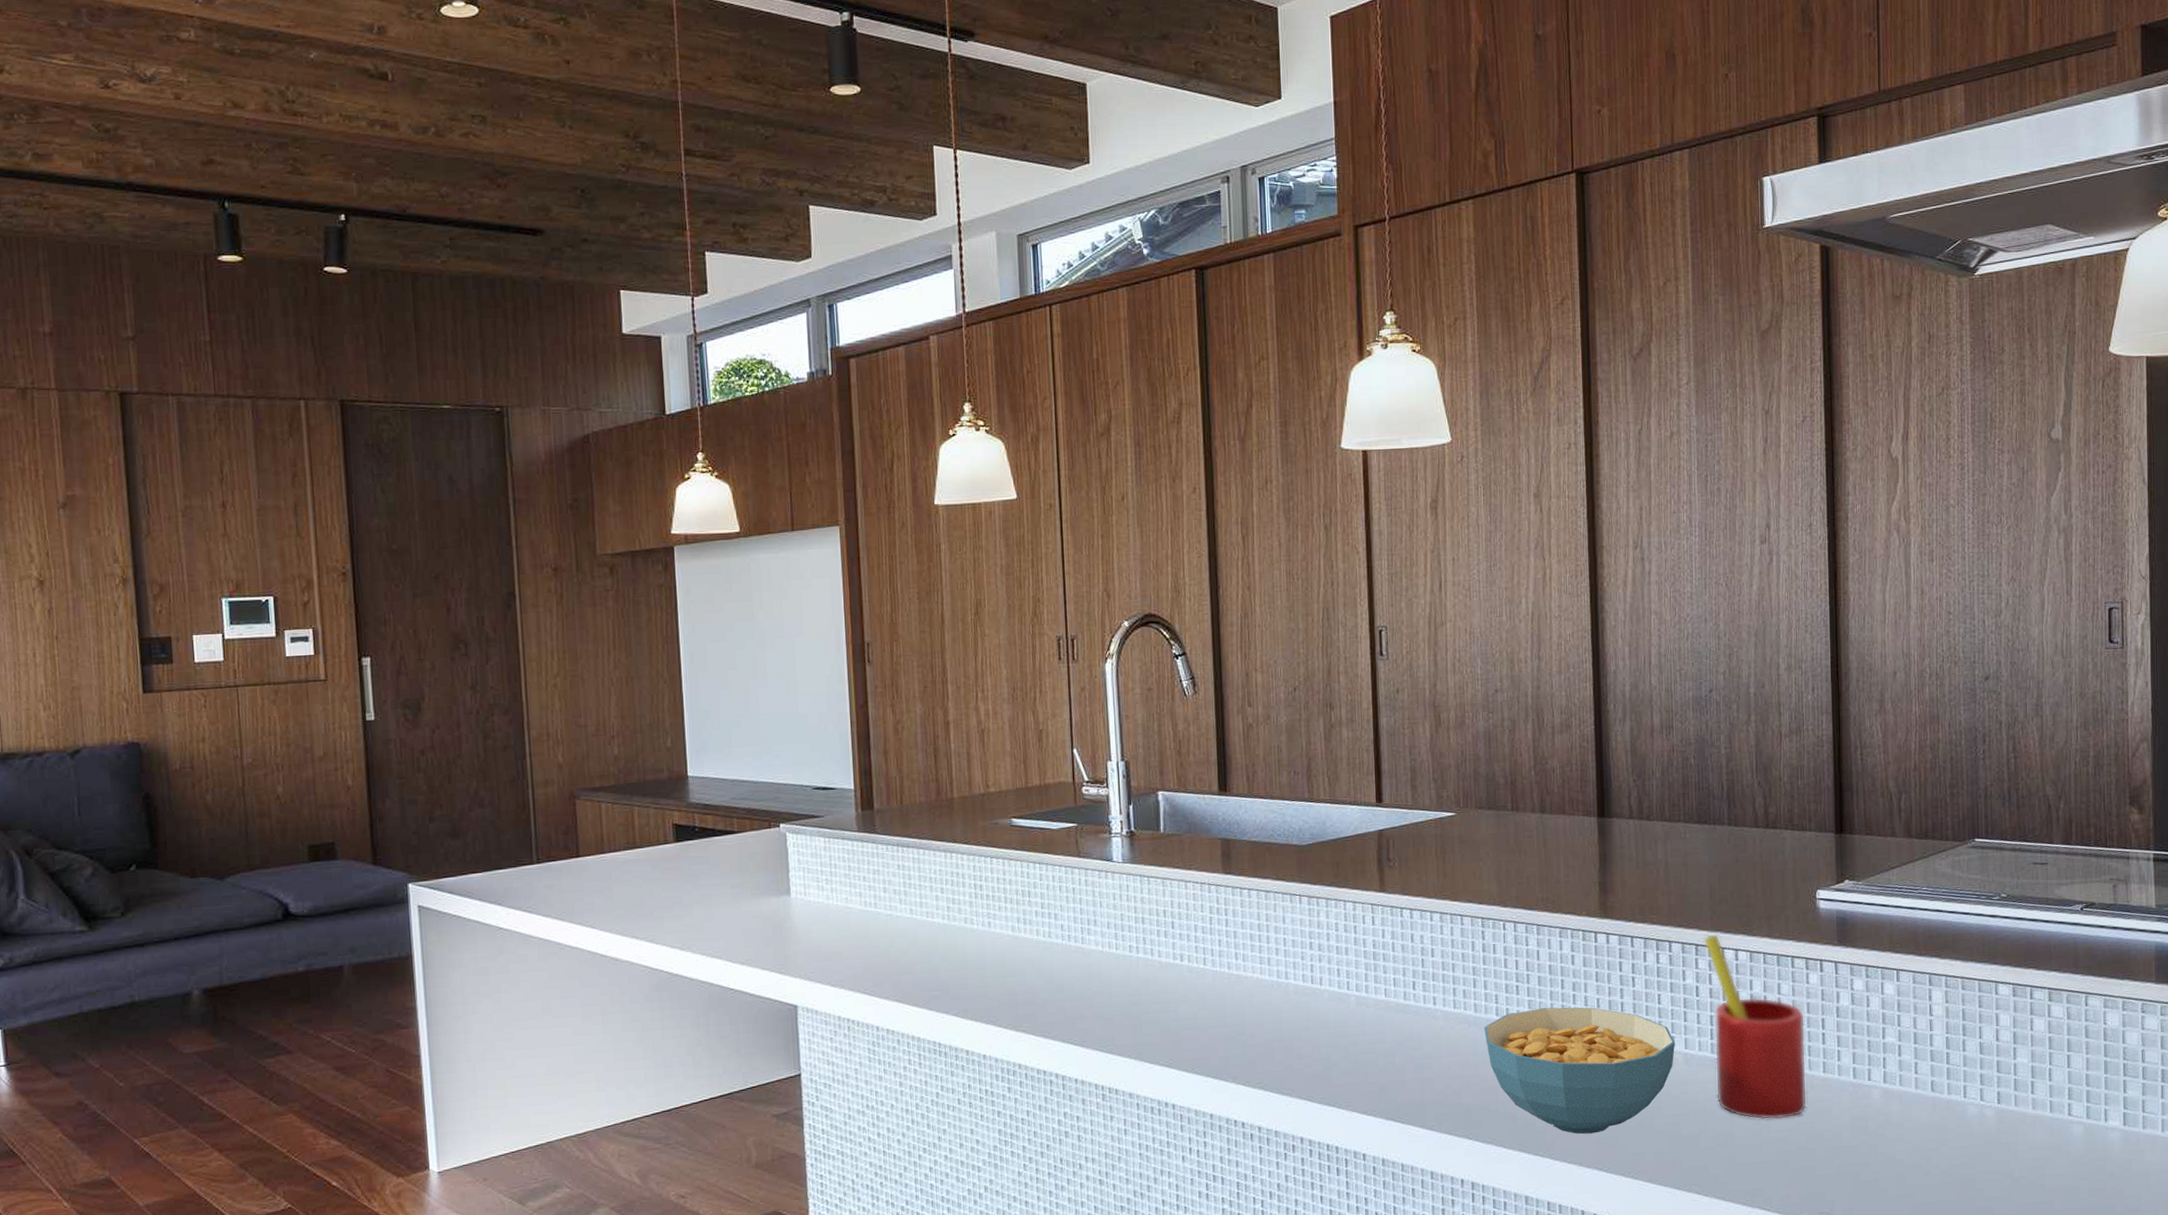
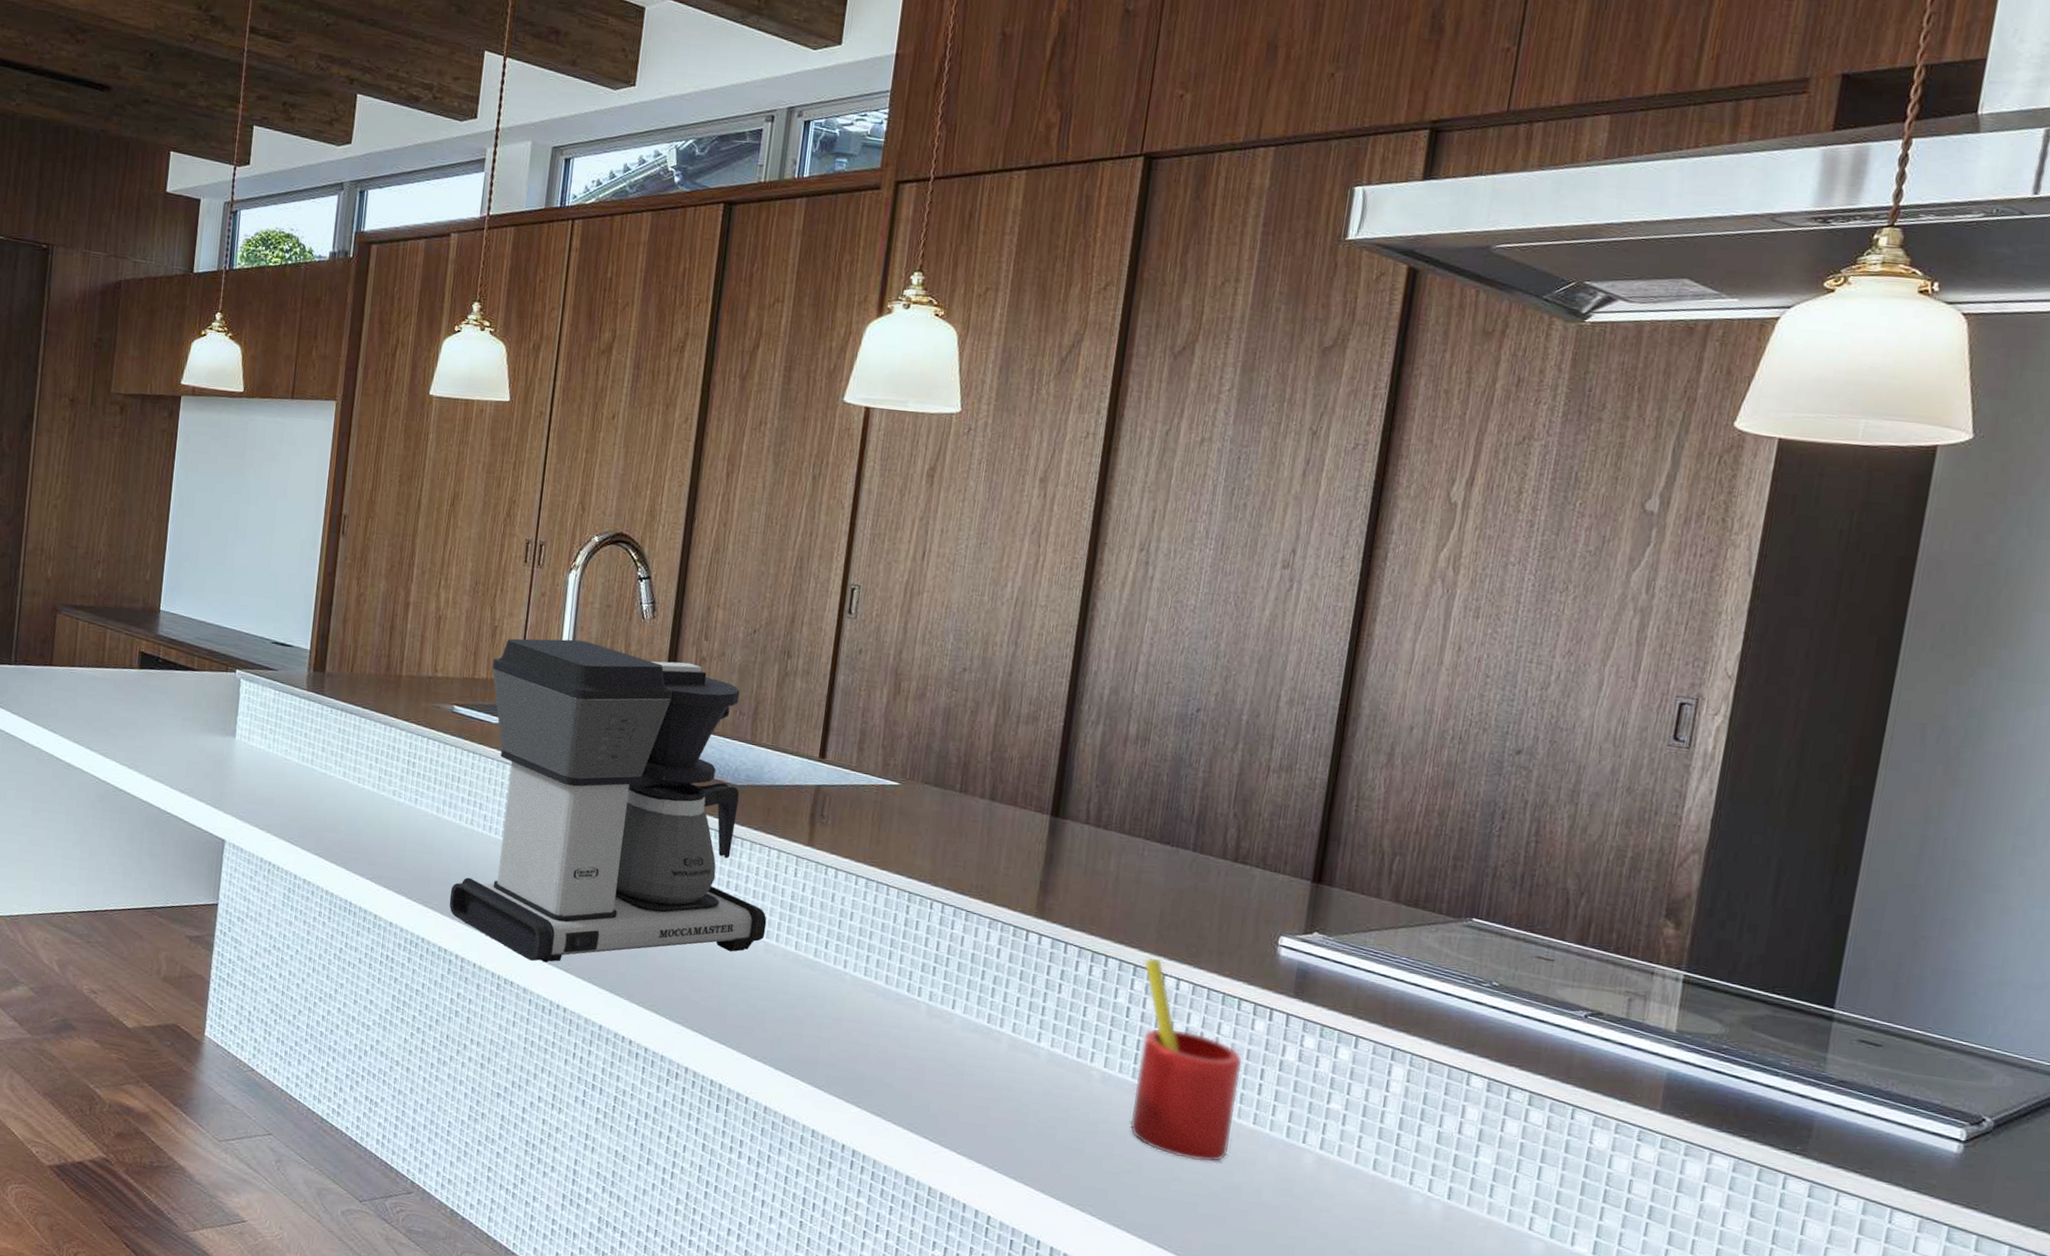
coffee maker: none [1039,728,1355,1064] -> present [449,638,767,963]
cereal bowl: present [1484,1007,1676,1134] -> none [892,992,1095,1131]

